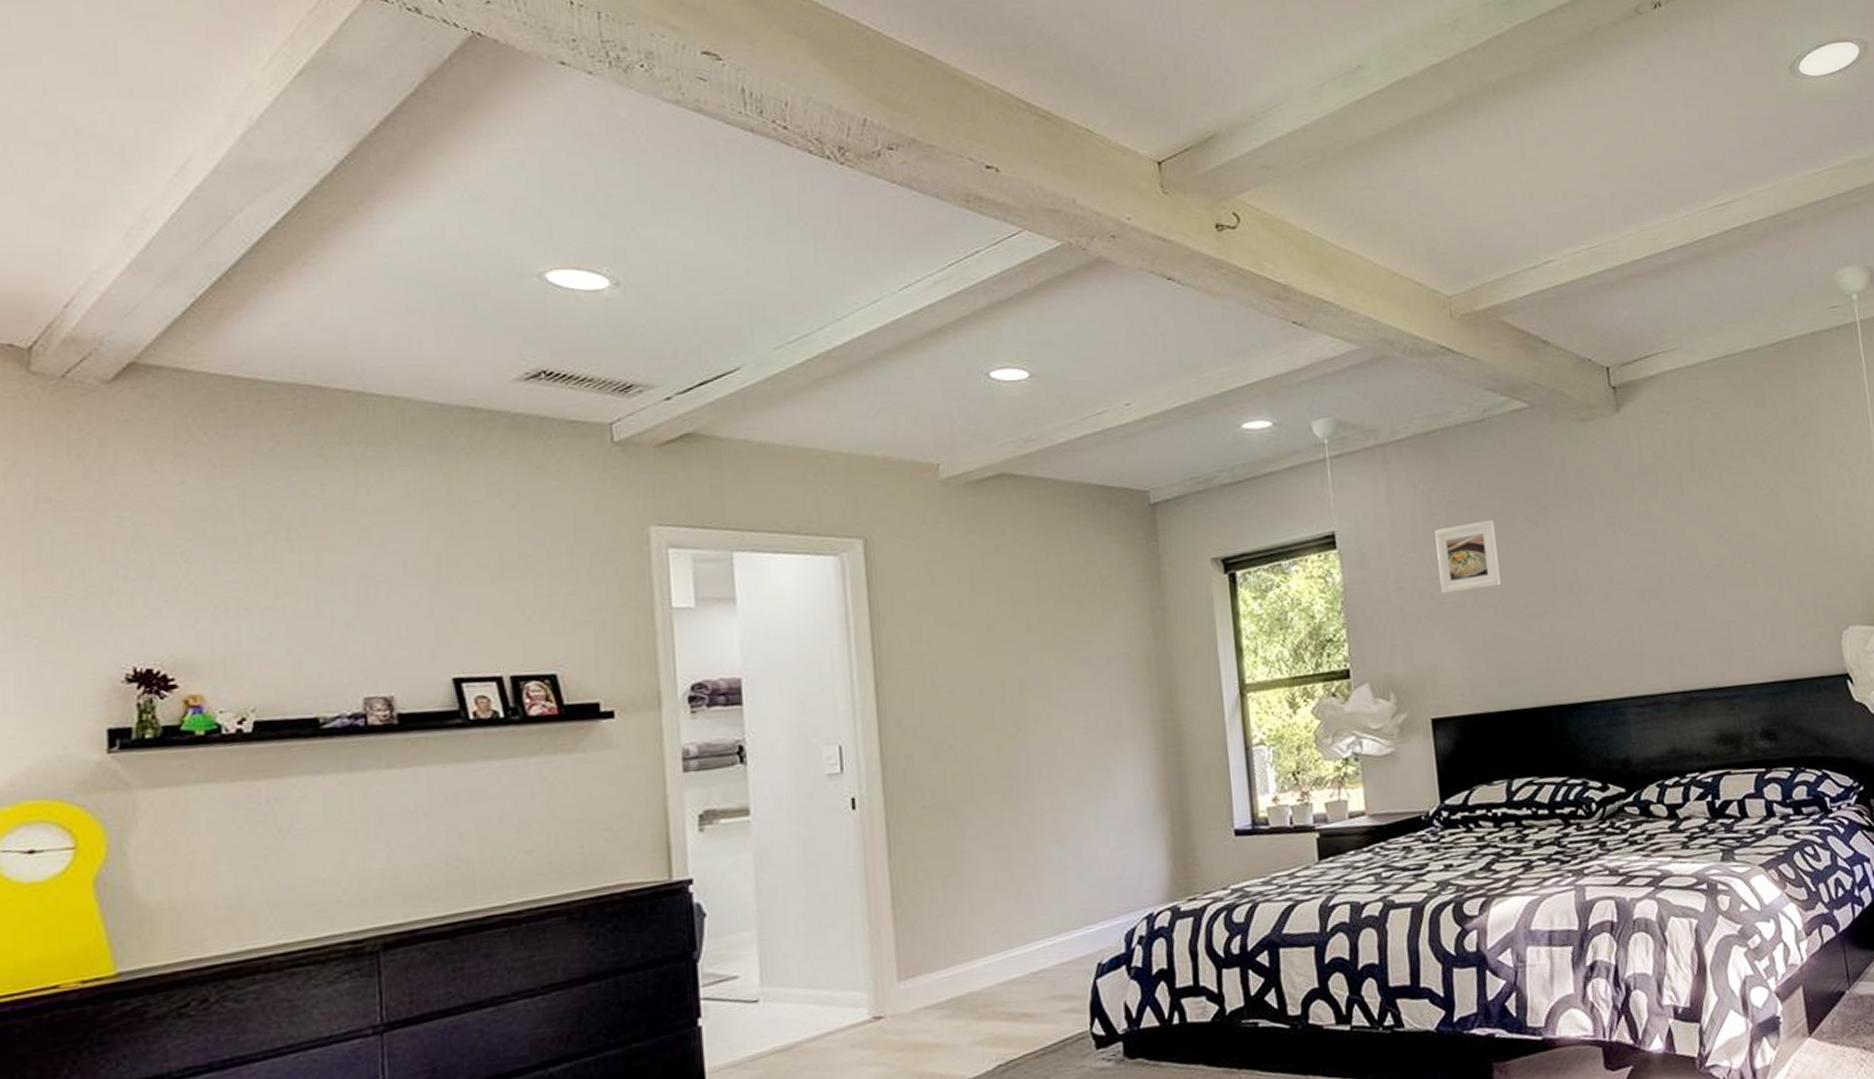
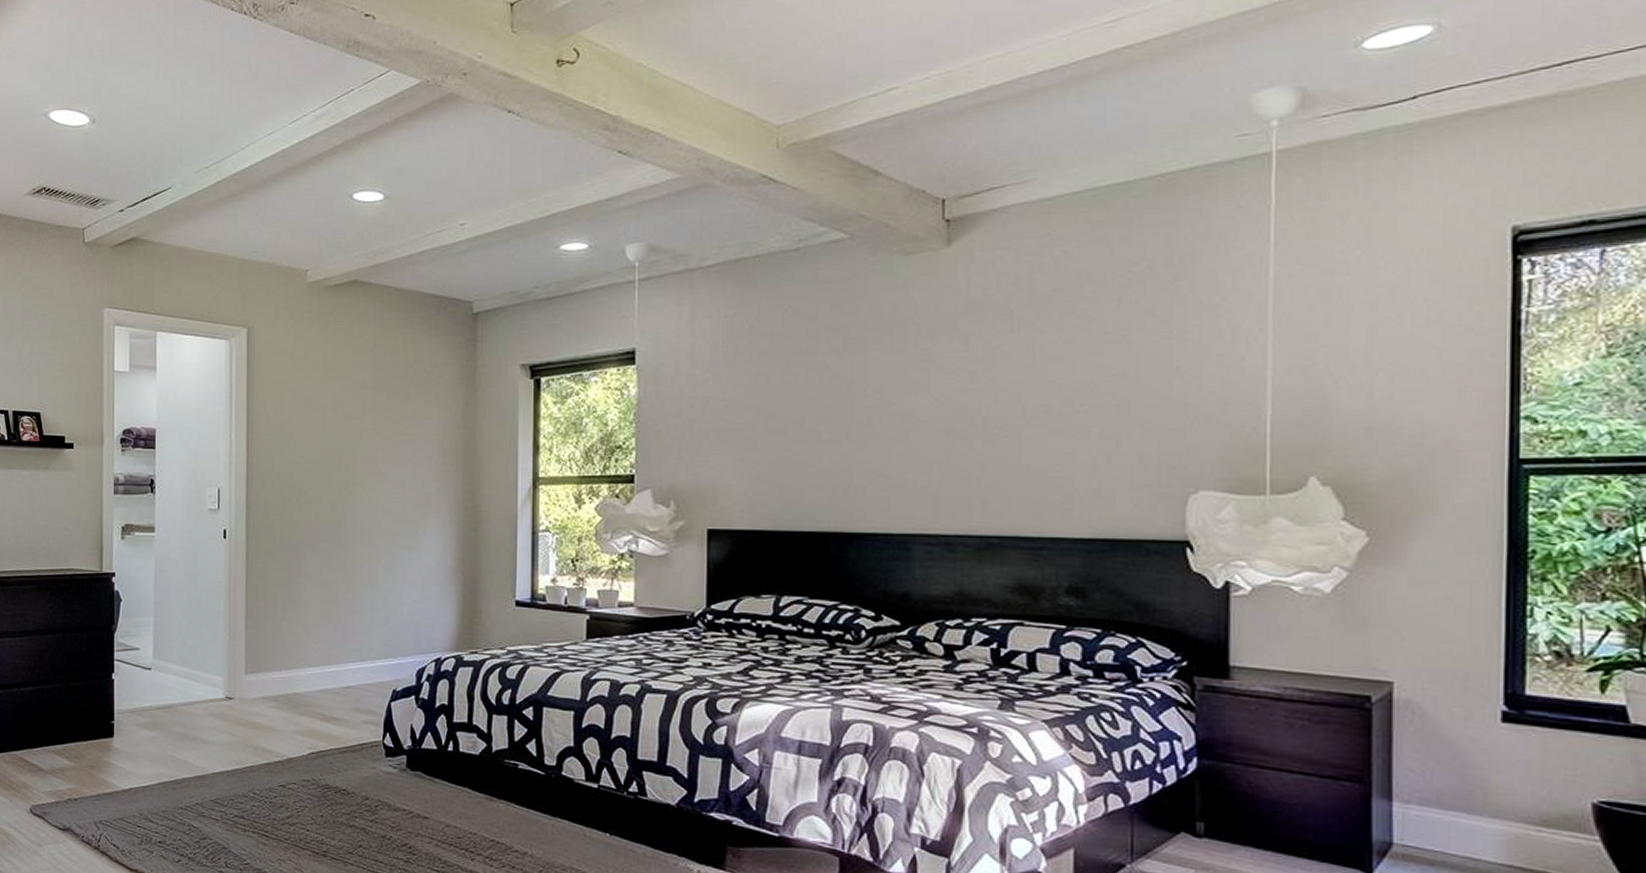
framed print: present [1435,519,1502,595] -> none [733,347,796,415]

